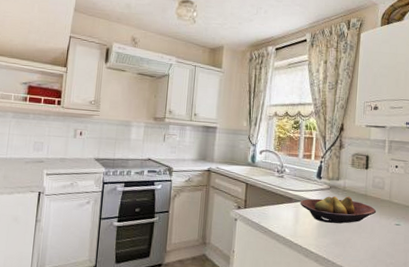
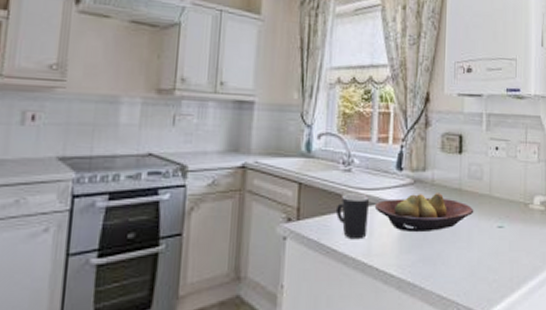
mug: none [271,192,296,225] -> present [335,193,369,240]

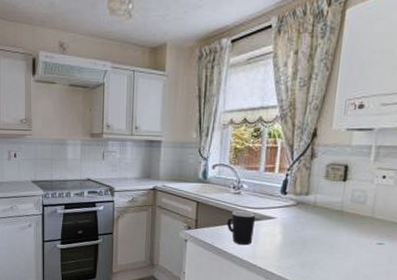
fruit bowl: present [374,193,474,231] -> none [259,213,354,243]

